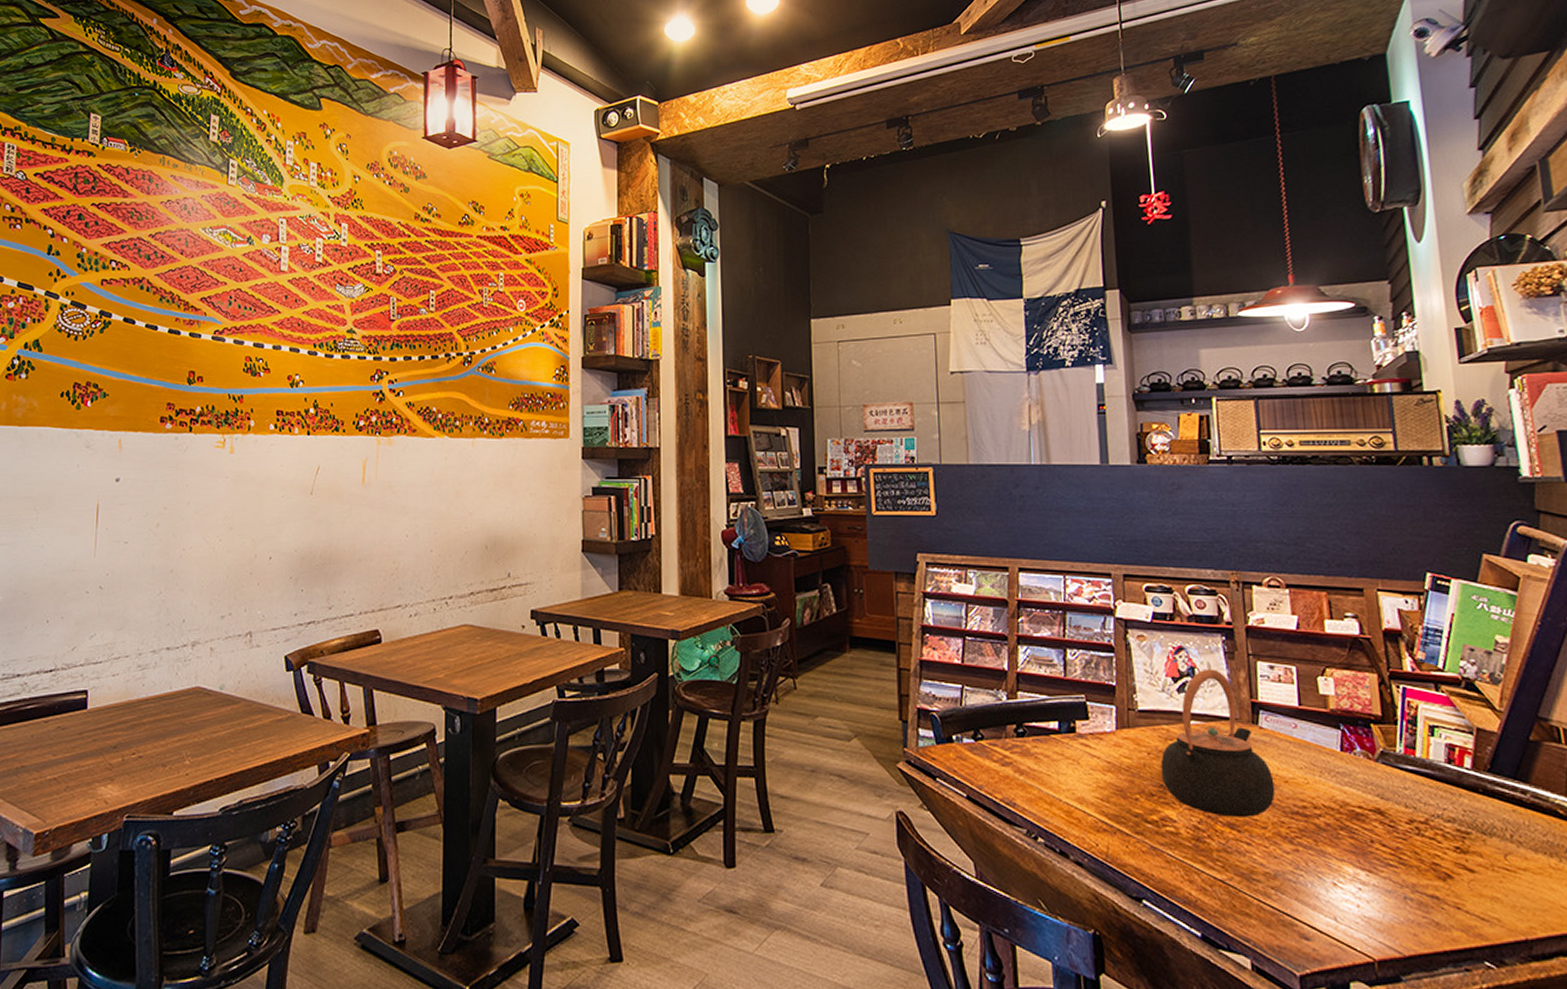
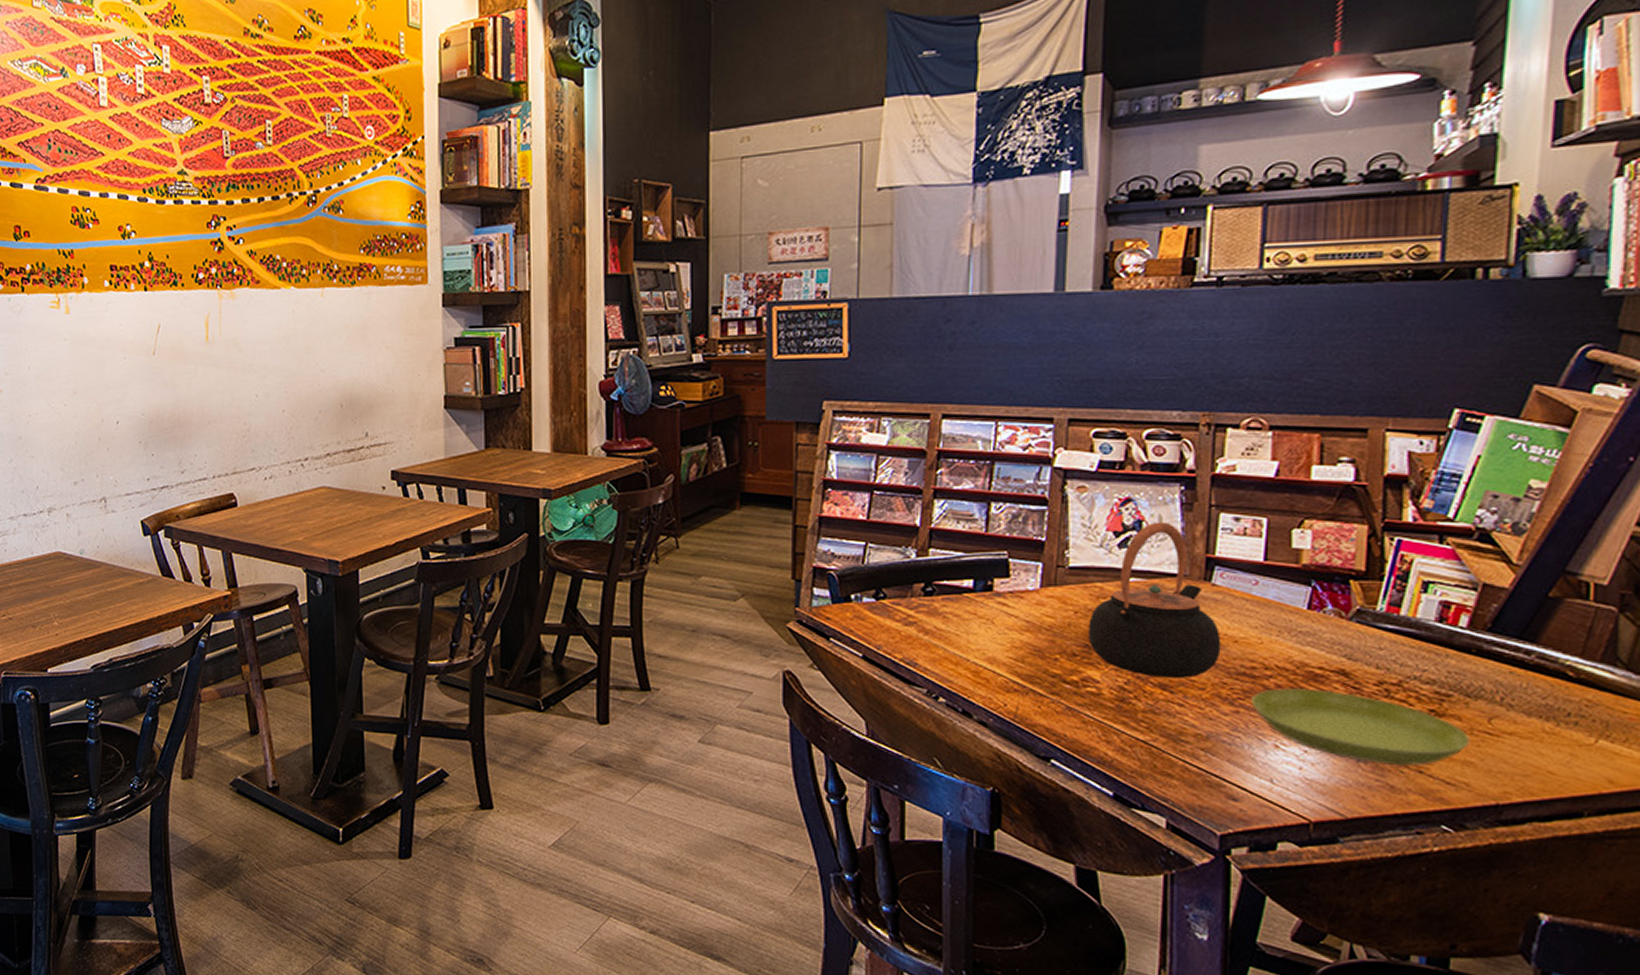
saucer: none [1307,826,1494,902] -> present [1251,687,1471,765]

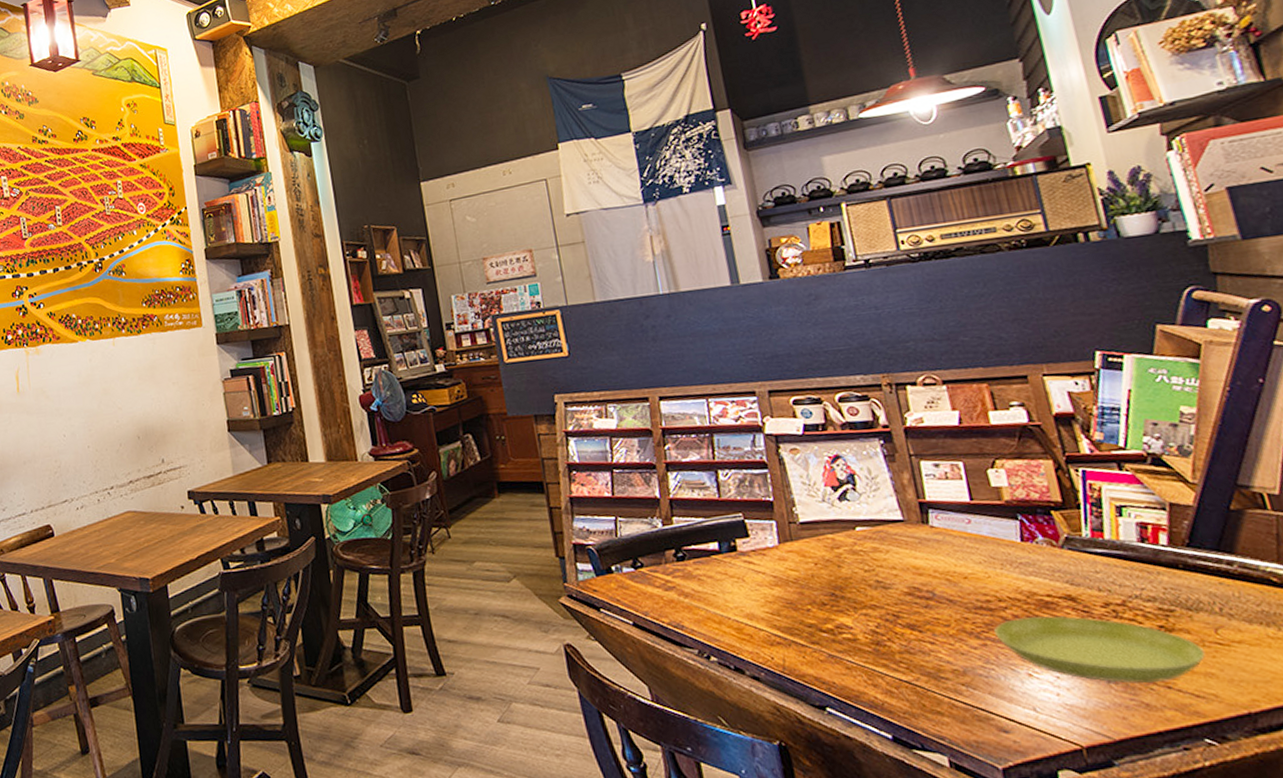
teapot: present [1088,522,1221,678] -> none [829,473,956,619]

